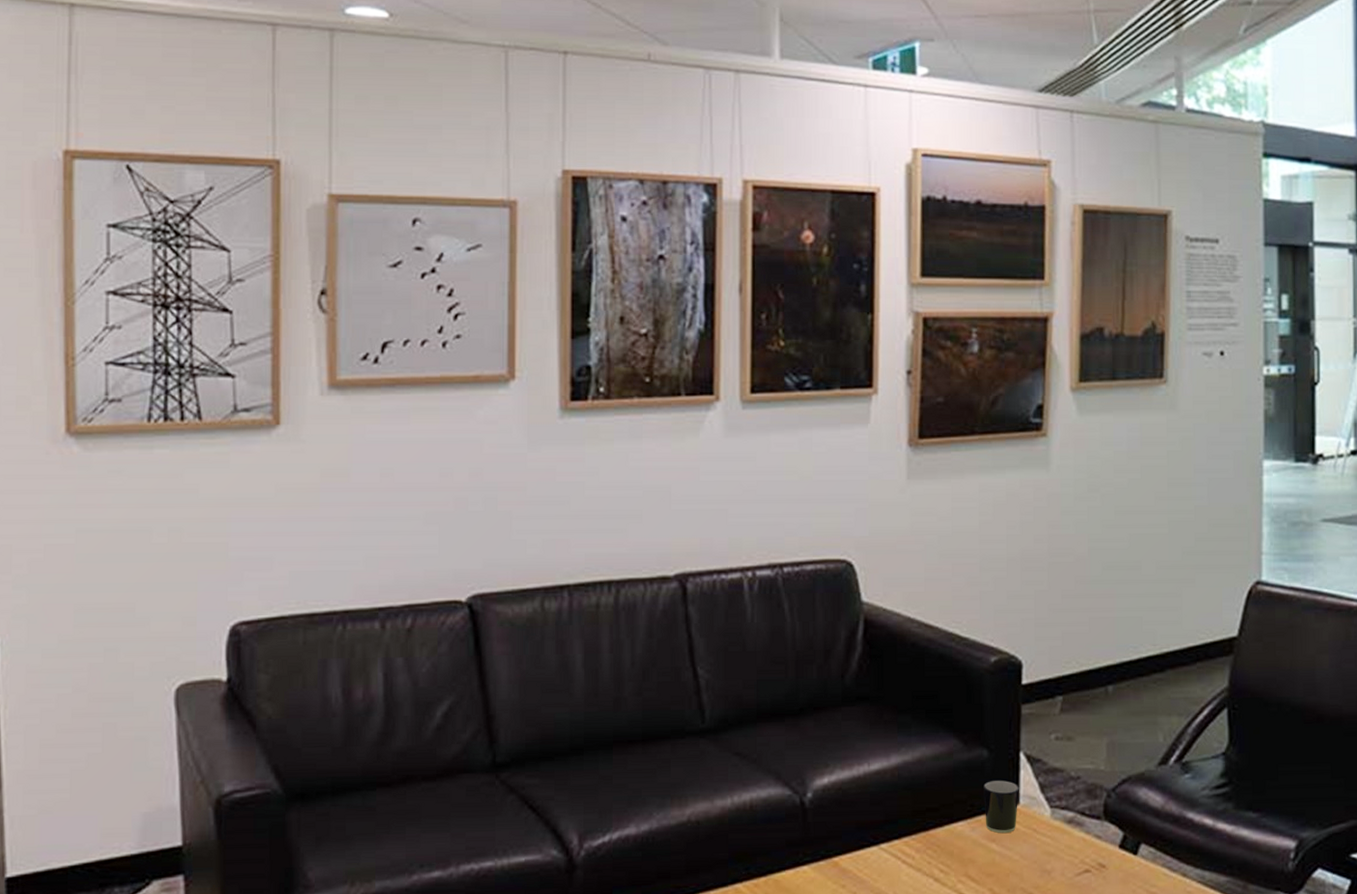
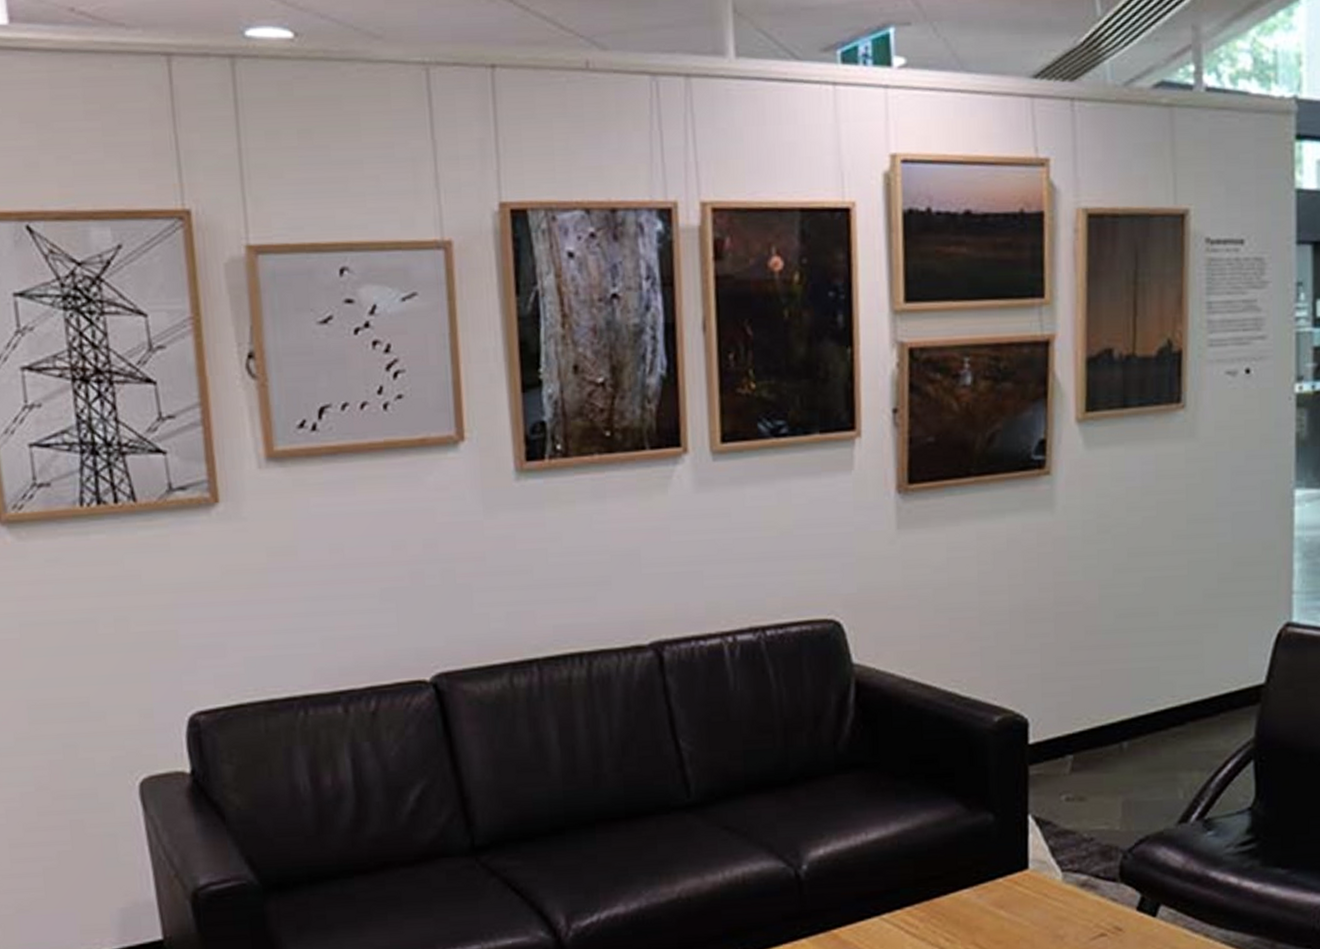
mug: present [983,779,1019,834] -> none [990,844,1028,900]

